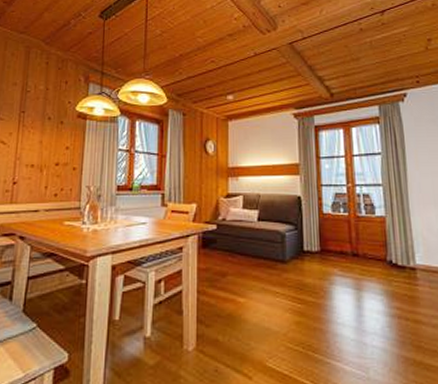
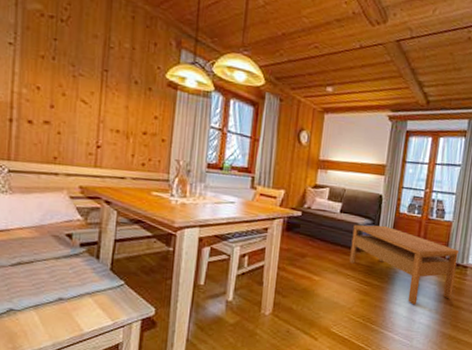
coffee table: none [274,230,406,323] -> present [349,224,459,305]

